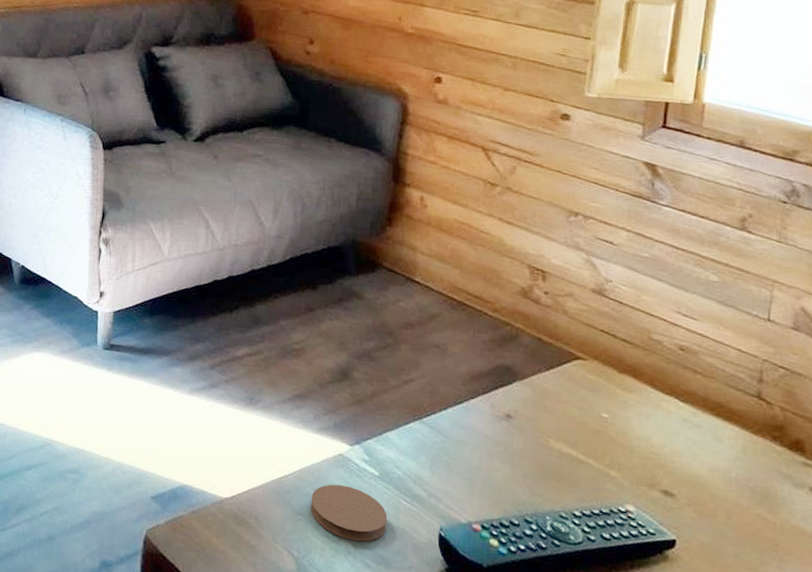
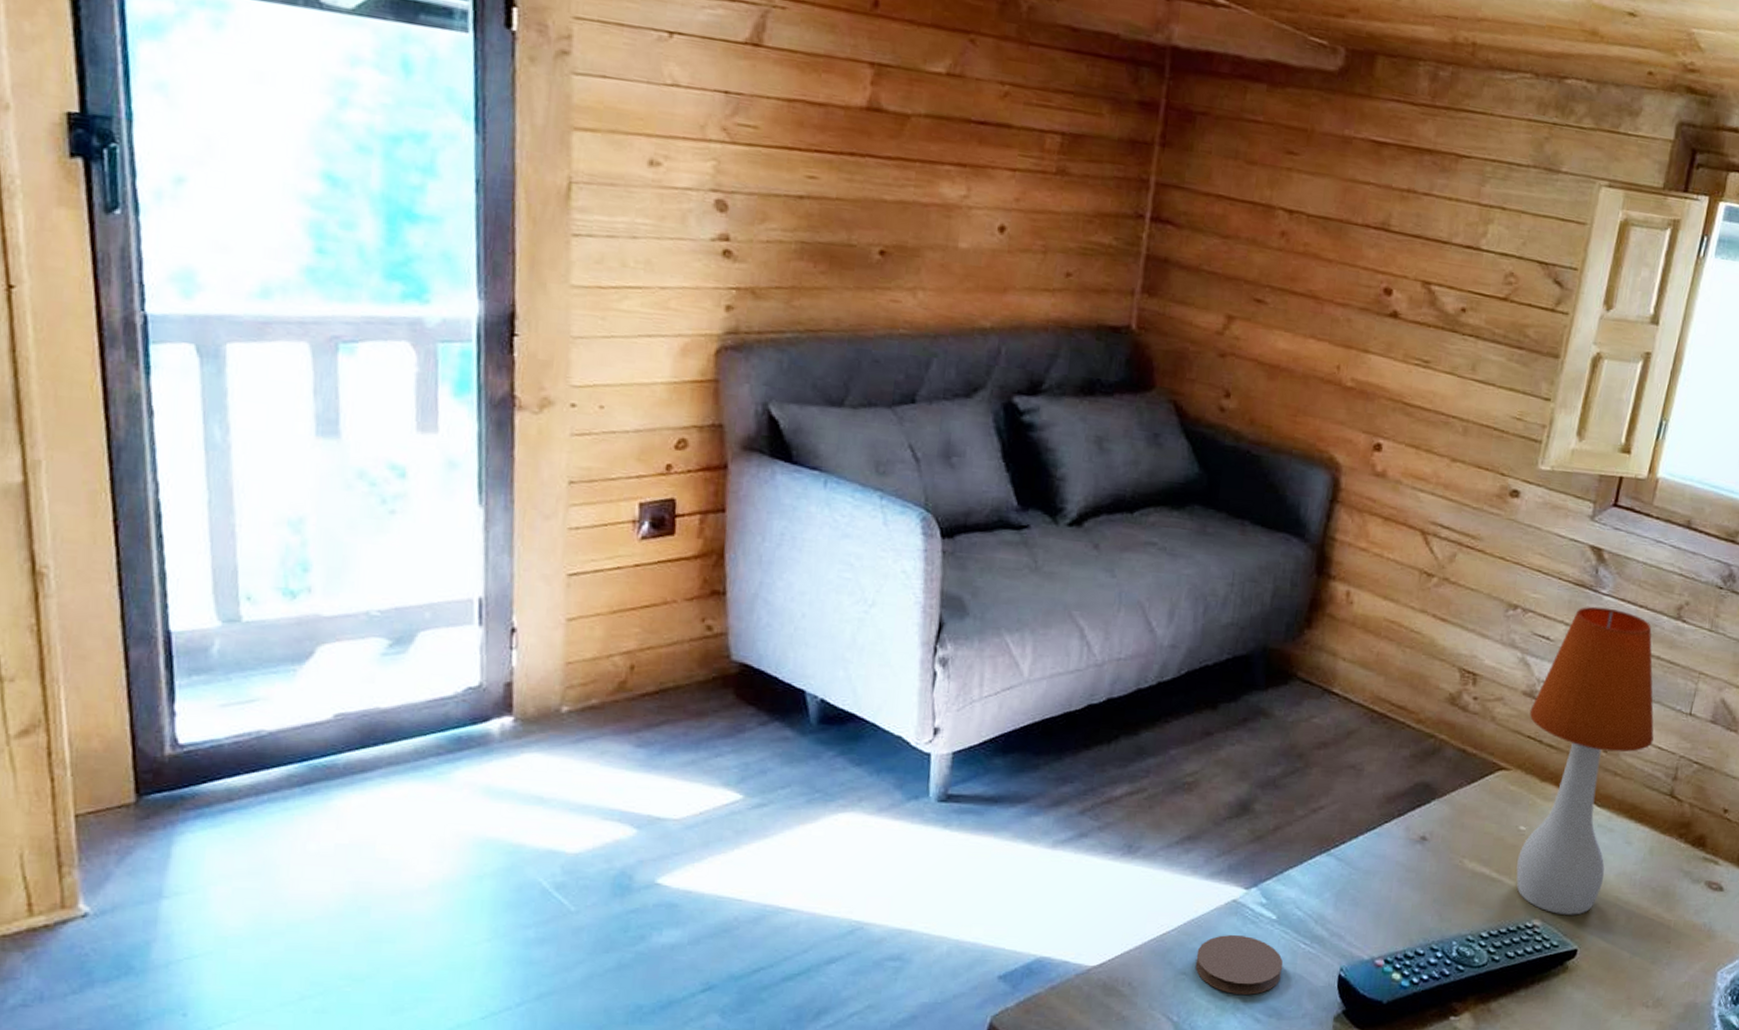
table lamp: none [600,215,732,506] -> present [1516,606,1654,915]

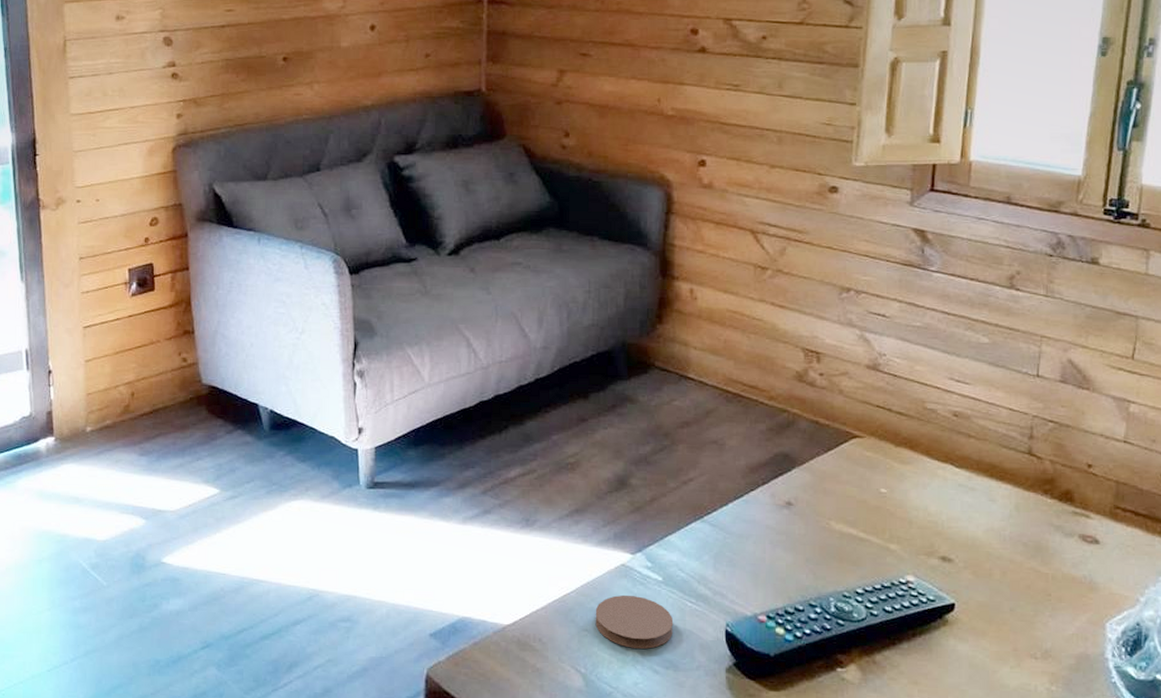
table lamp: present [1516,606,1654,915] -> none [875,283,1003,571]

